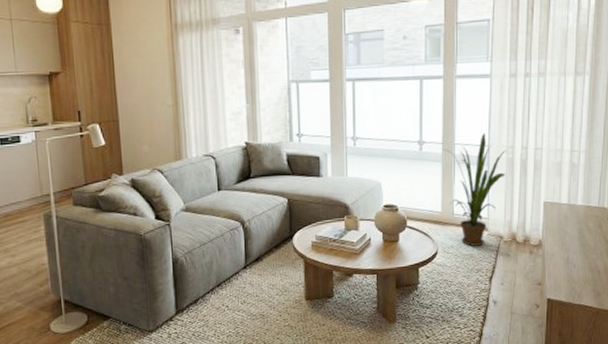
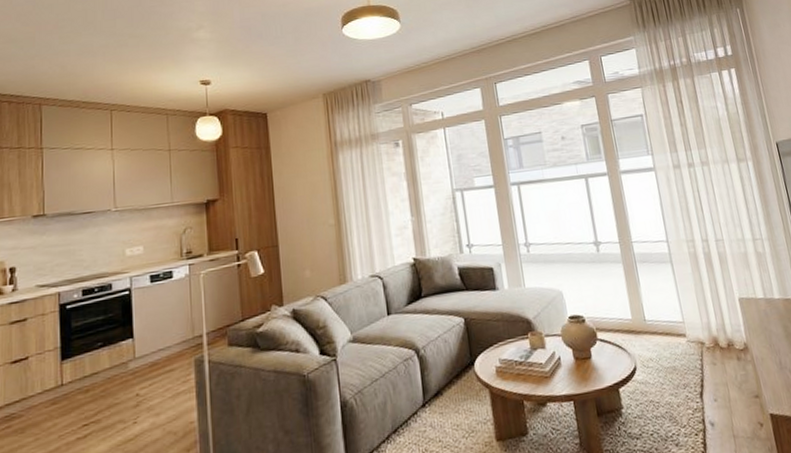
house plant: present [443,133,507,246] -> none [621,228,692,357]

